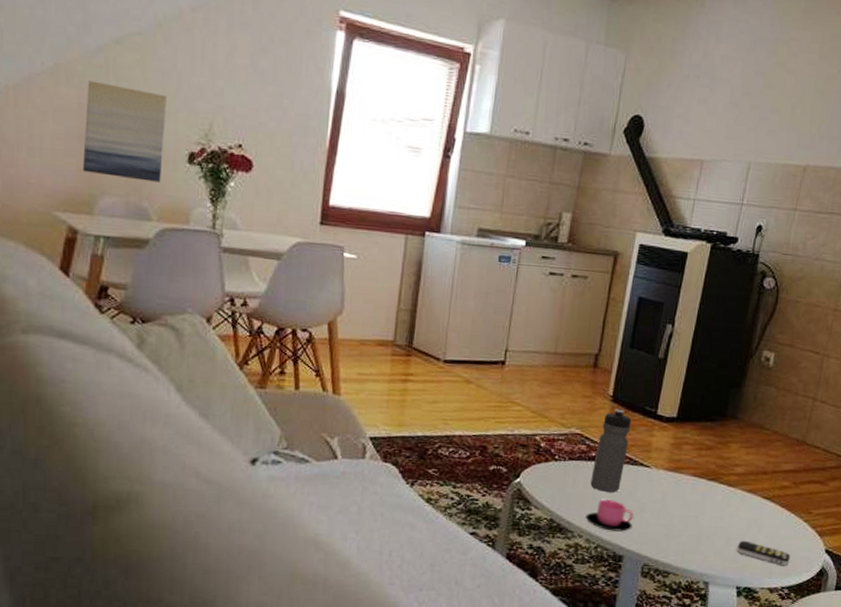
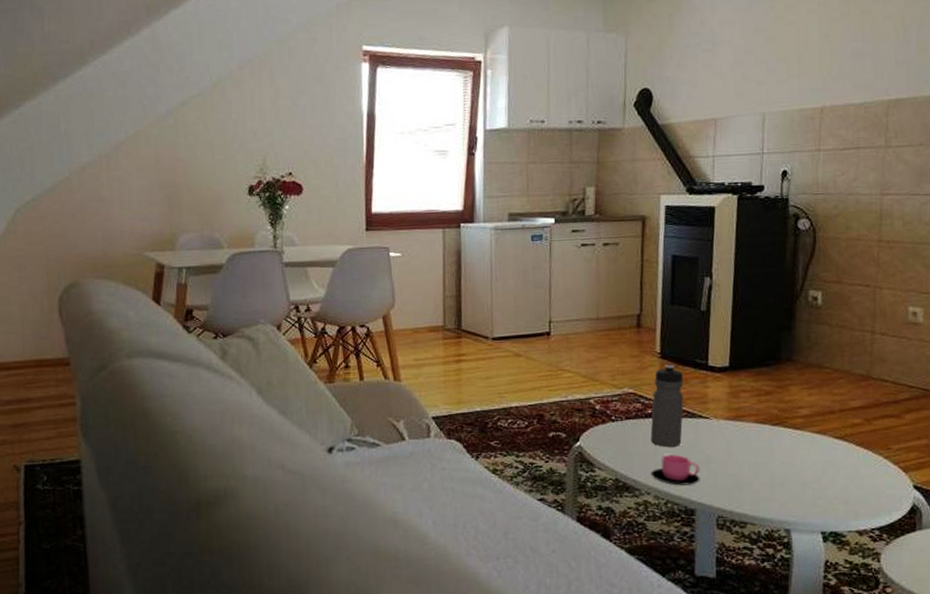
wall art: present [82,80,167,182] -> none [162,139,228,216]
remote control: present [736,540,791,565] -> none [815,483,876,506]

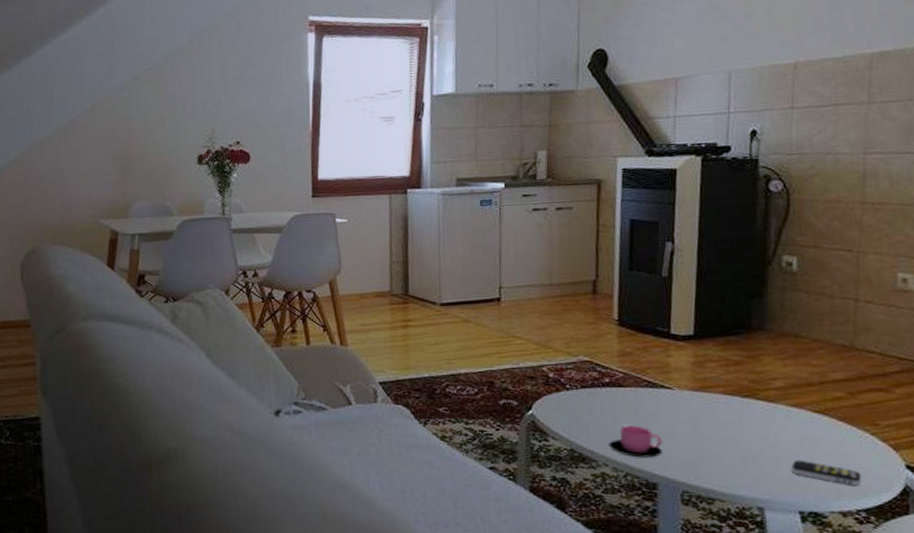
water bottle: present [650,364,684,447] -> none [608,332,644,418]
remote control: none [815,483,876,506] -> present [791,460,862,485]

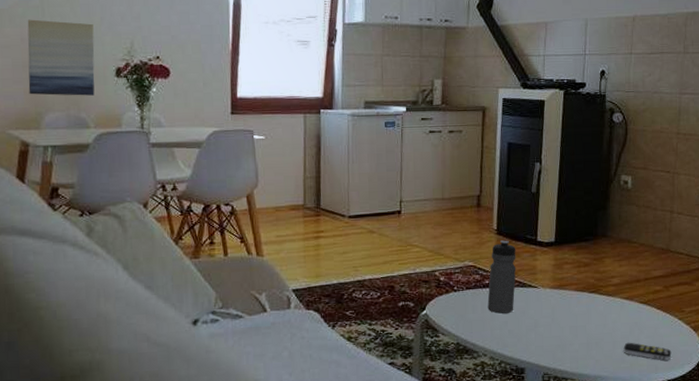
wall art: none [116,112,178,185] -> present [27,19,95,96]
water bottle: none [608,332,644,418] -> present [487,240,516,314]
cup: present [608,425,663,458] -> none [487,320,529,348]

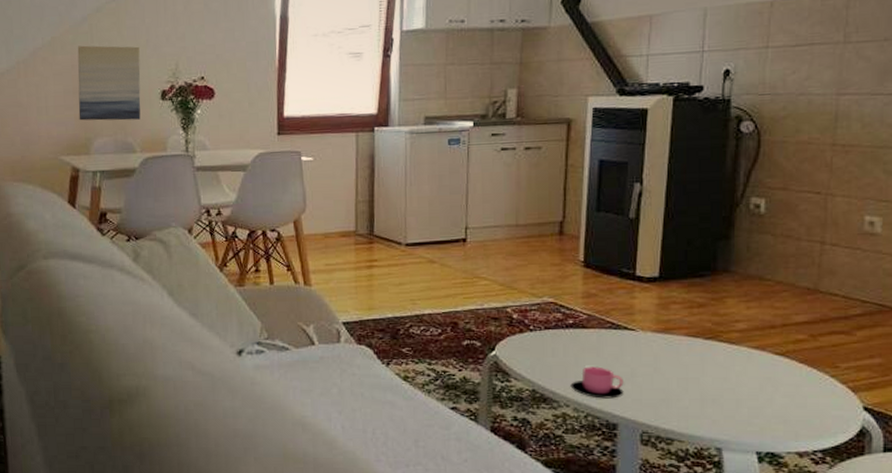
water bottle: present [487,240,516,314] -> none [571,274,608,359]
cup: none [487,320,529,348] -> present [570,366,624,399]
remote control: present [623,342,672,361] -> none [750,401,819,426]

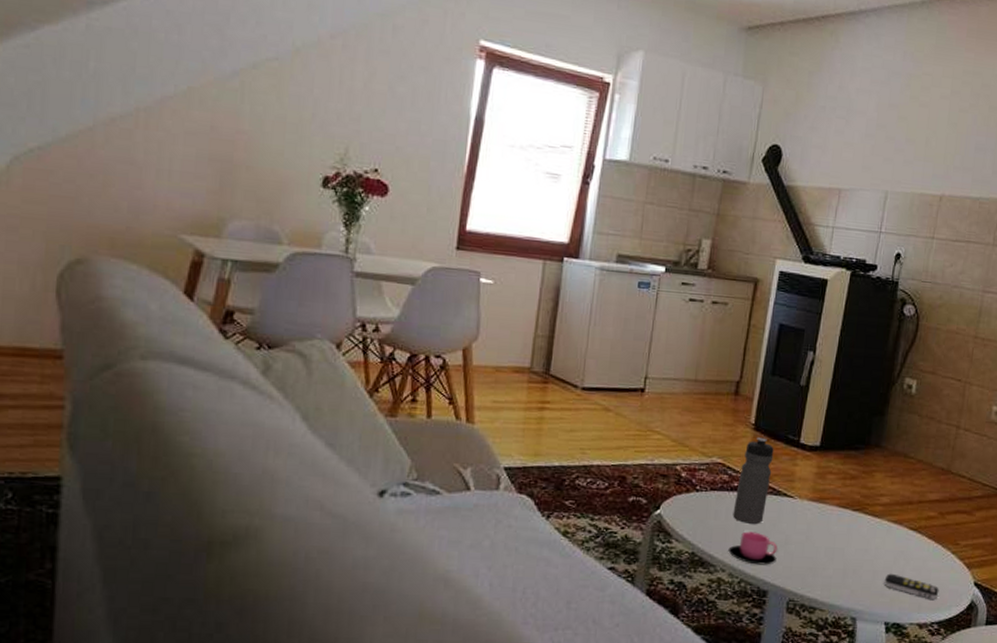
wall art: present [77,45,141,121] -> none [212,104,302,206]
water bottle: none [571,274,608,359] -> present [733,437,774,524]
remote control: none [750,401,819,426] -> present [884,573,939,599]

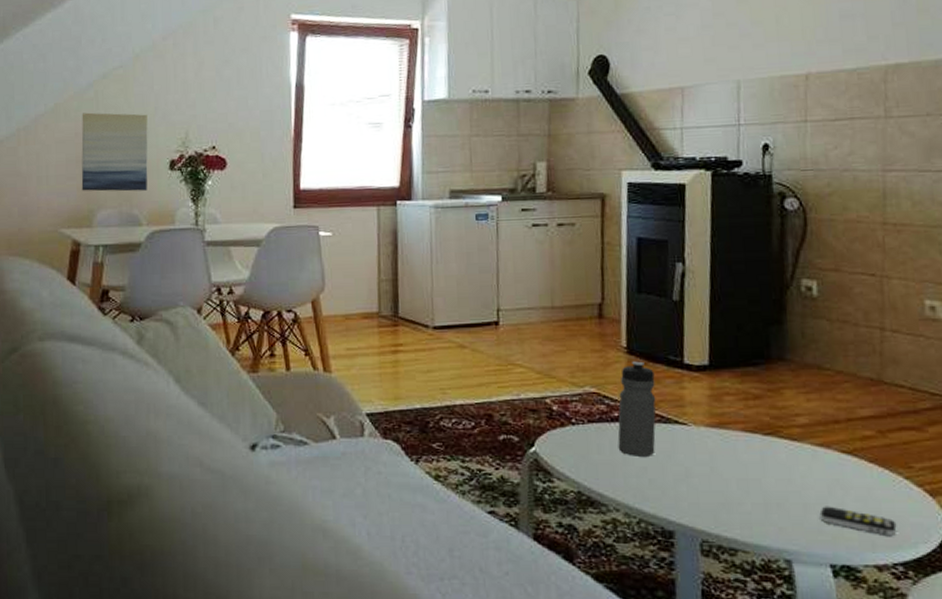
wall art: none [212,104,302,206] -> present [81,112,148,192]
cup: present [728,531,778,565] -> none [619,465,679,502]

